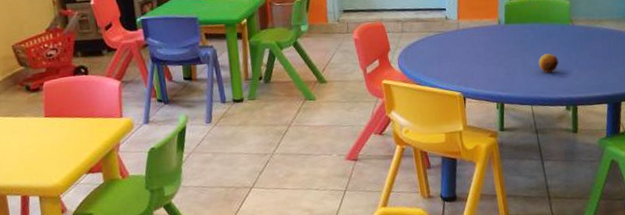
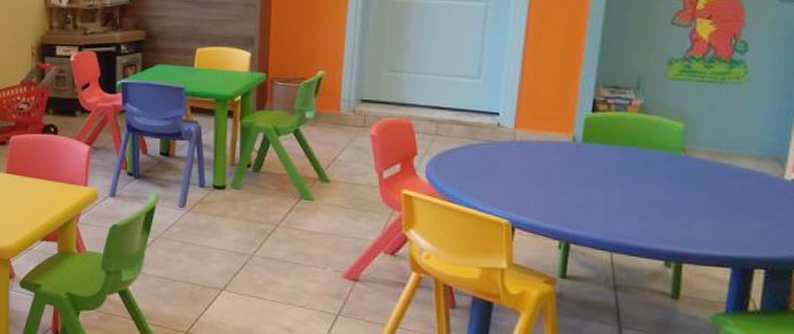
fruit: present [538,53,559,74] -> none [627,188,660,215]

